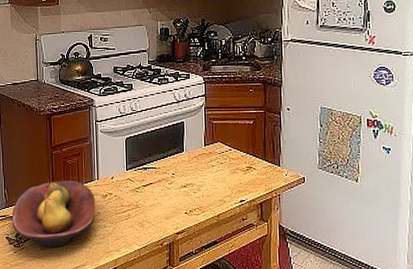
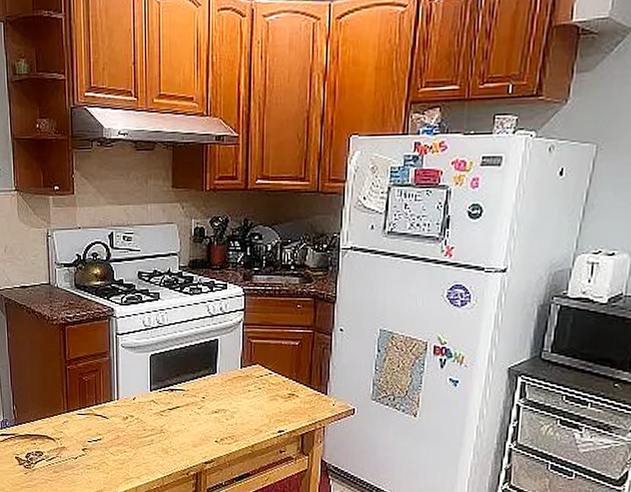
fruit bowl: present [11,181,96,249] -> none [21,399,115,472]

